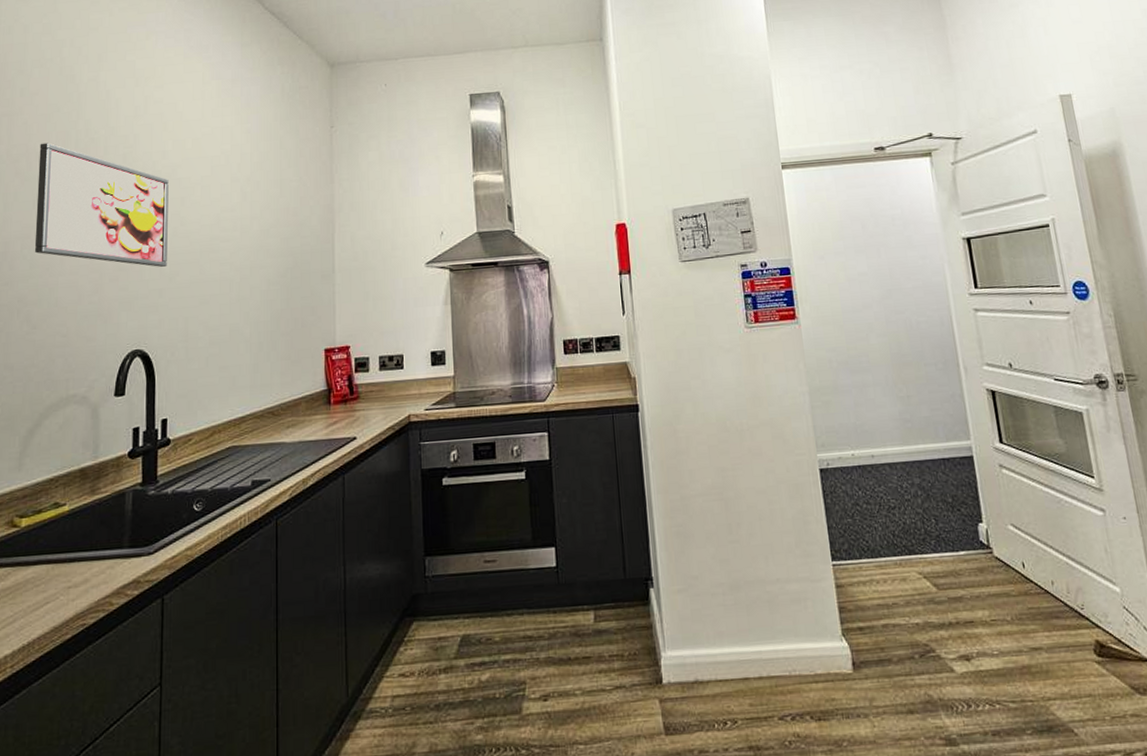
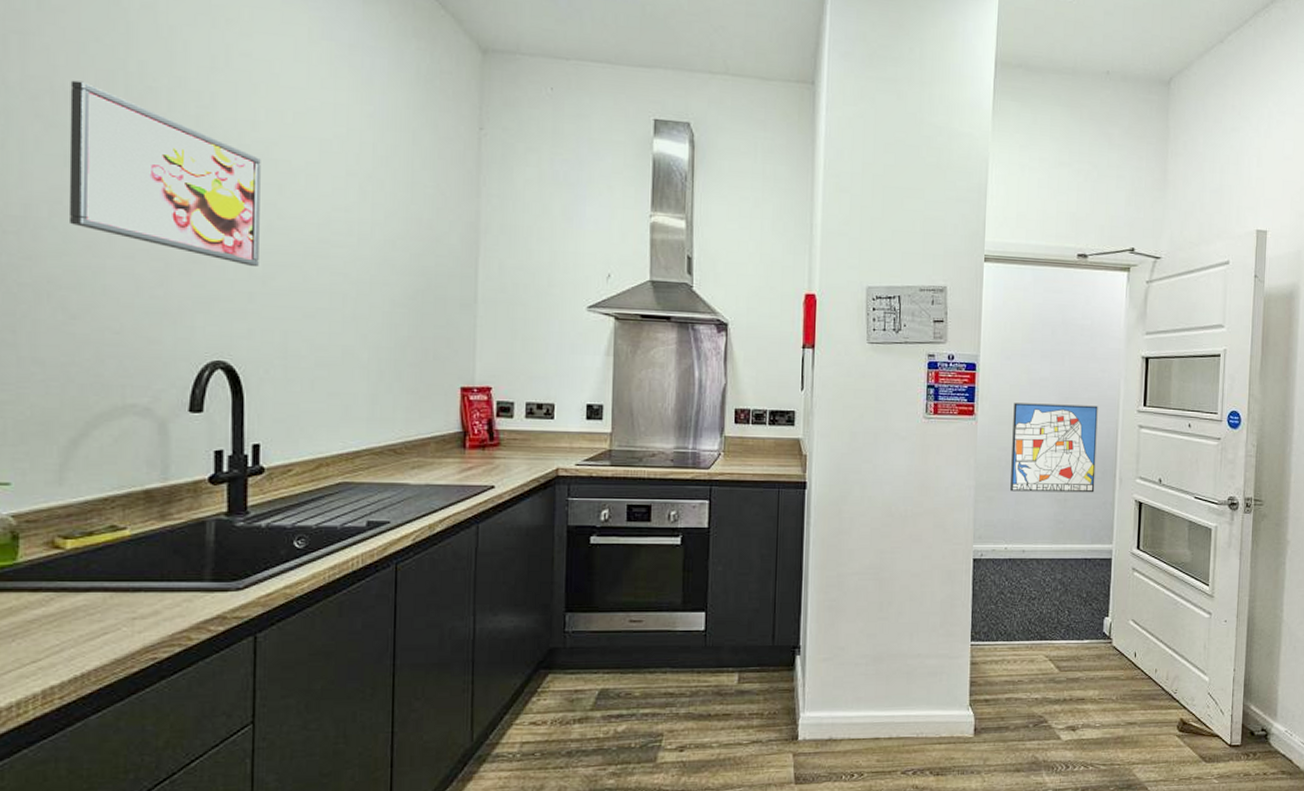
wall art: none [835,294,939,393] -> present [1010,403,1098,493]

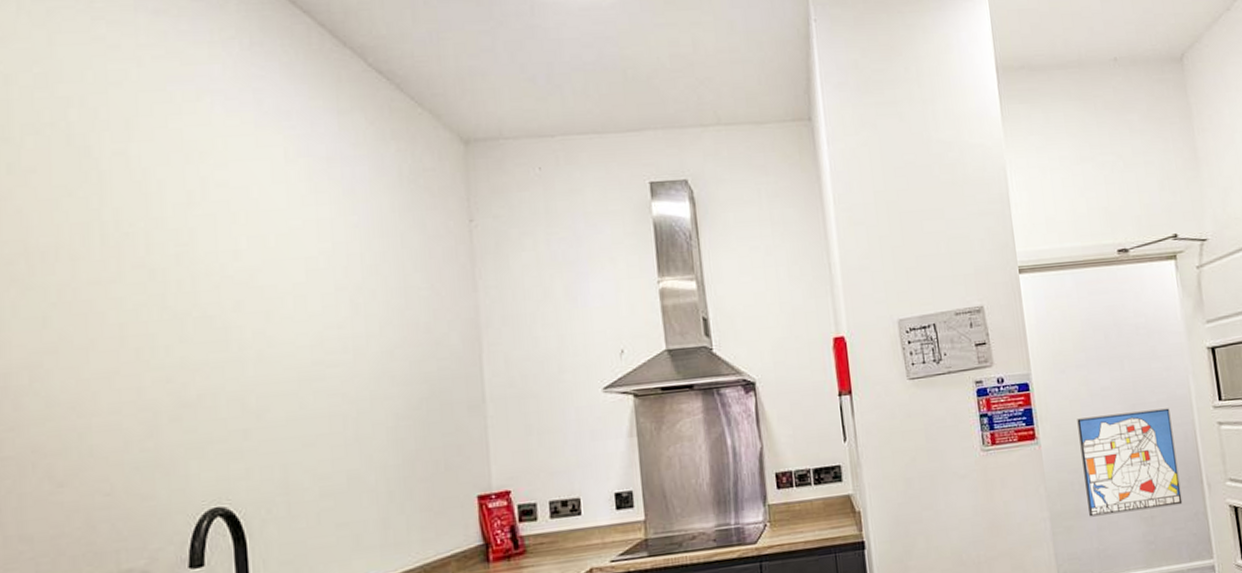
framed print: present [68,80,261,266] -> none [45,238,252,402]

